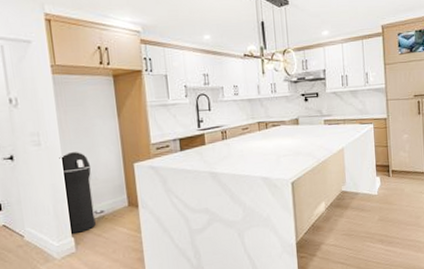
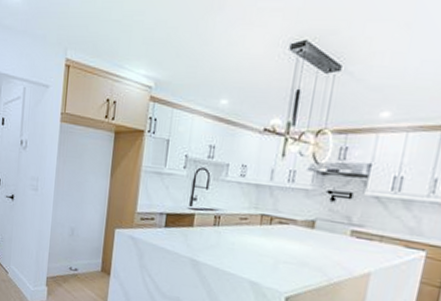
trash can: present [59,152,96,234] -> none [46,203,76,285]

